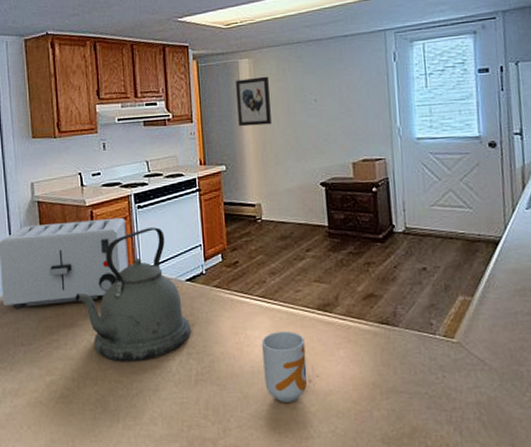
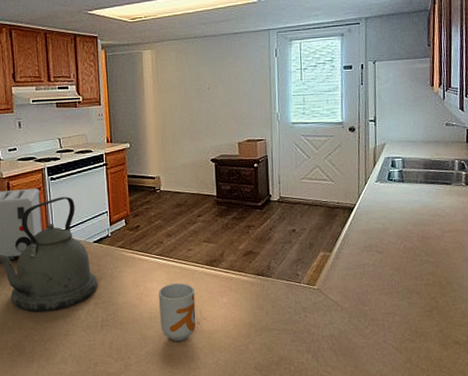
wall art: present [236,76,272,127] -> none [140,66,170,110]

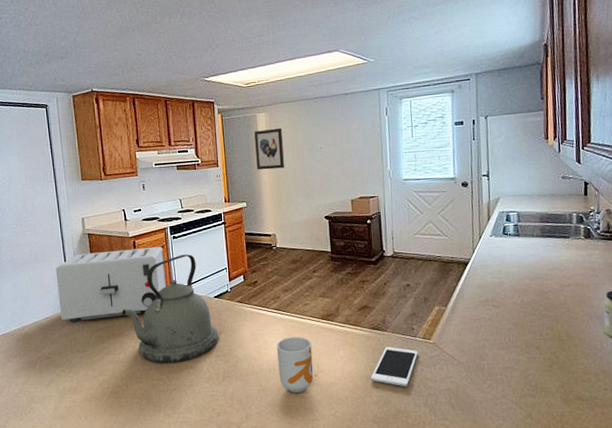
wall art: none [140,66,170,110] -> present [254,127,284,170]
cell phone: none [253,293,302,334] -> present [370,347,418,387]

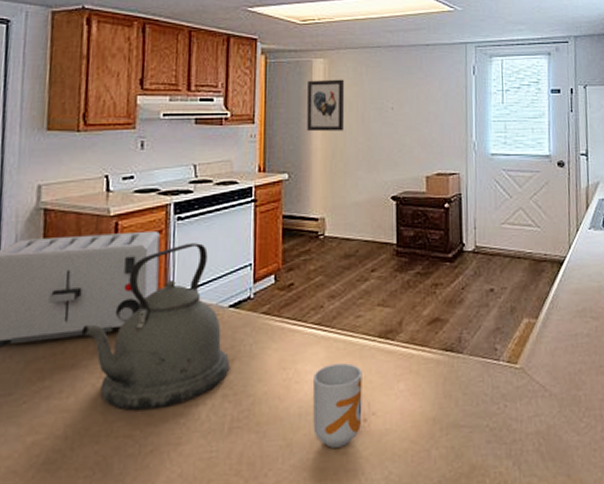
cell phone: present [370,347,418,387] -> none [438,375,501,432]

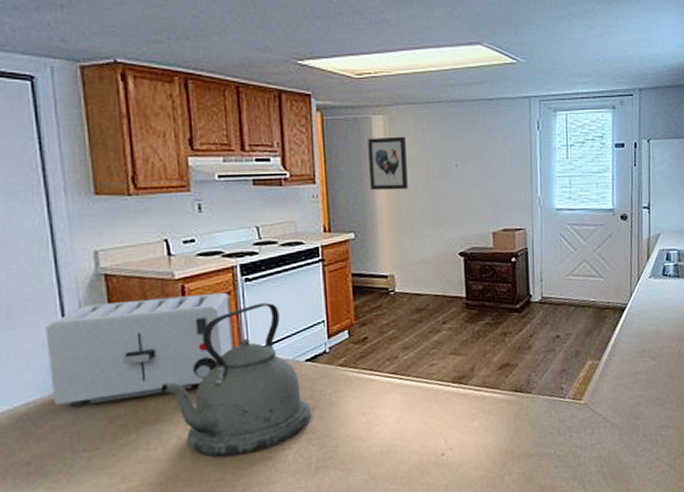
mug: present [313,363,362,448] -> none [392,406,440,479]

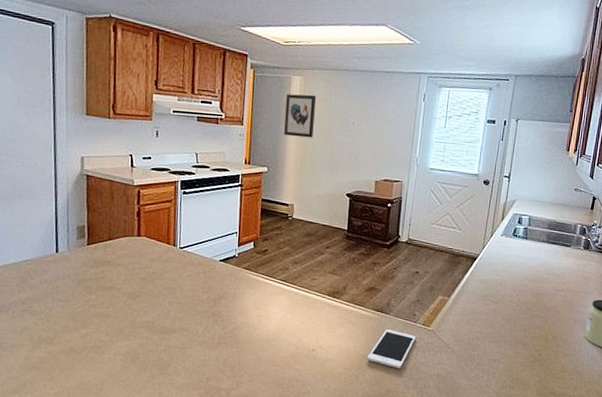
toaster: present [45,292,233,407] -> none [43,195,171,269]
kettle: present [160,303,312,458] -> none [115,212,220,324]
cell phone: none [510,411,567,459] -> present [366,329,416,369]

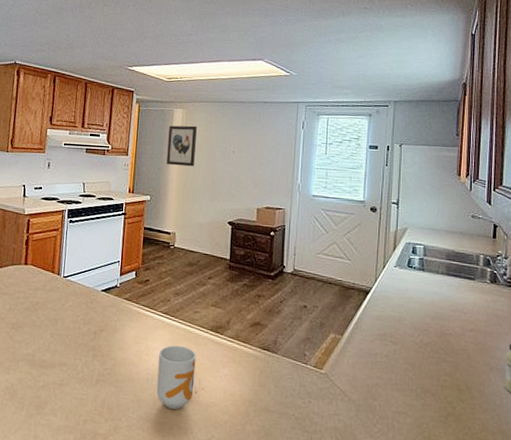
mug: none [276,310,314,365] -> present [156,345,196,409]
cell phone: present [366,329,416,369] -> none [253,371,307,419]

